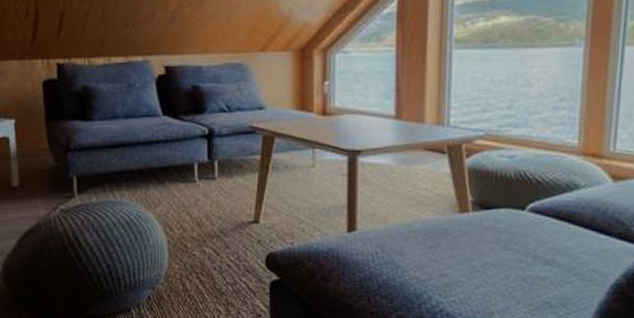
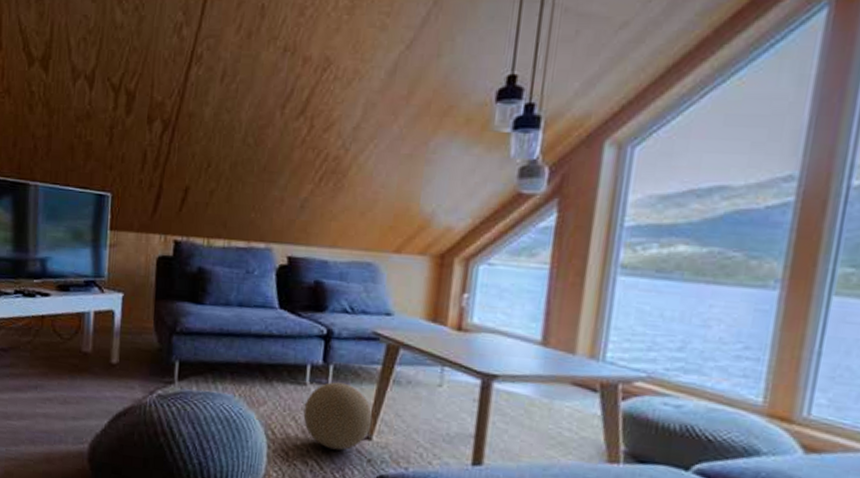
decorative ball: none [196,175,258,236] -> present [303,382,373,451]

